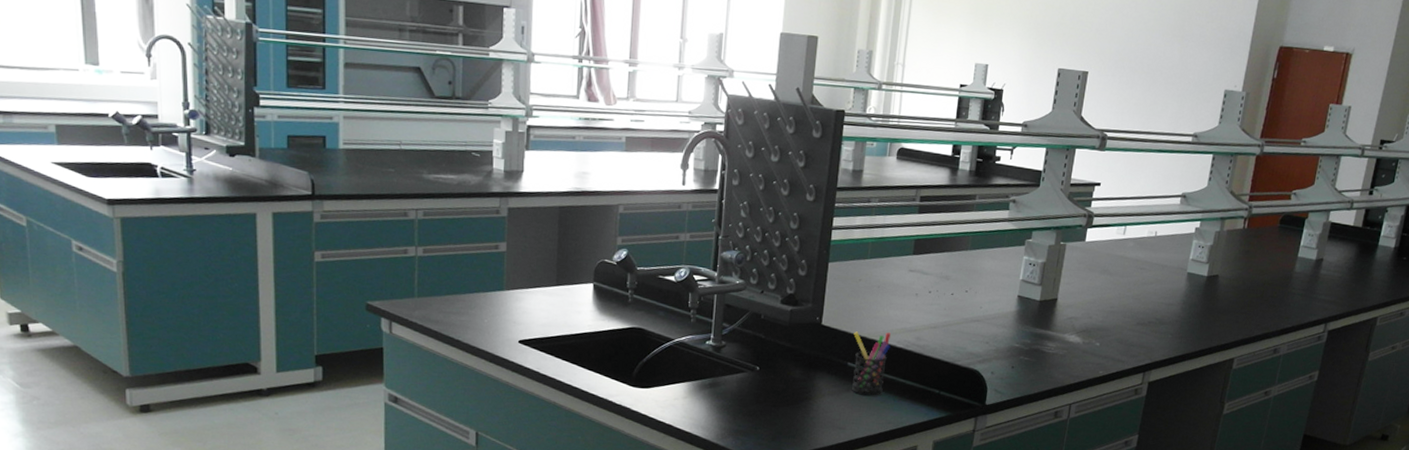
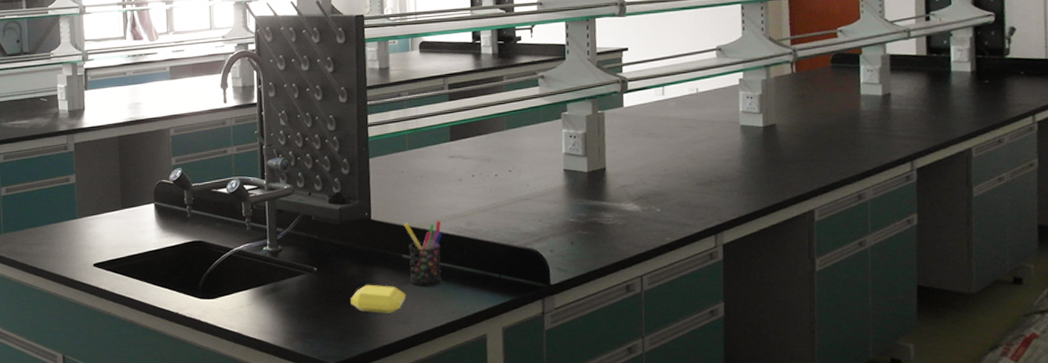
soap bar: none [789,388,845,418] -> present [350,284,406,313]

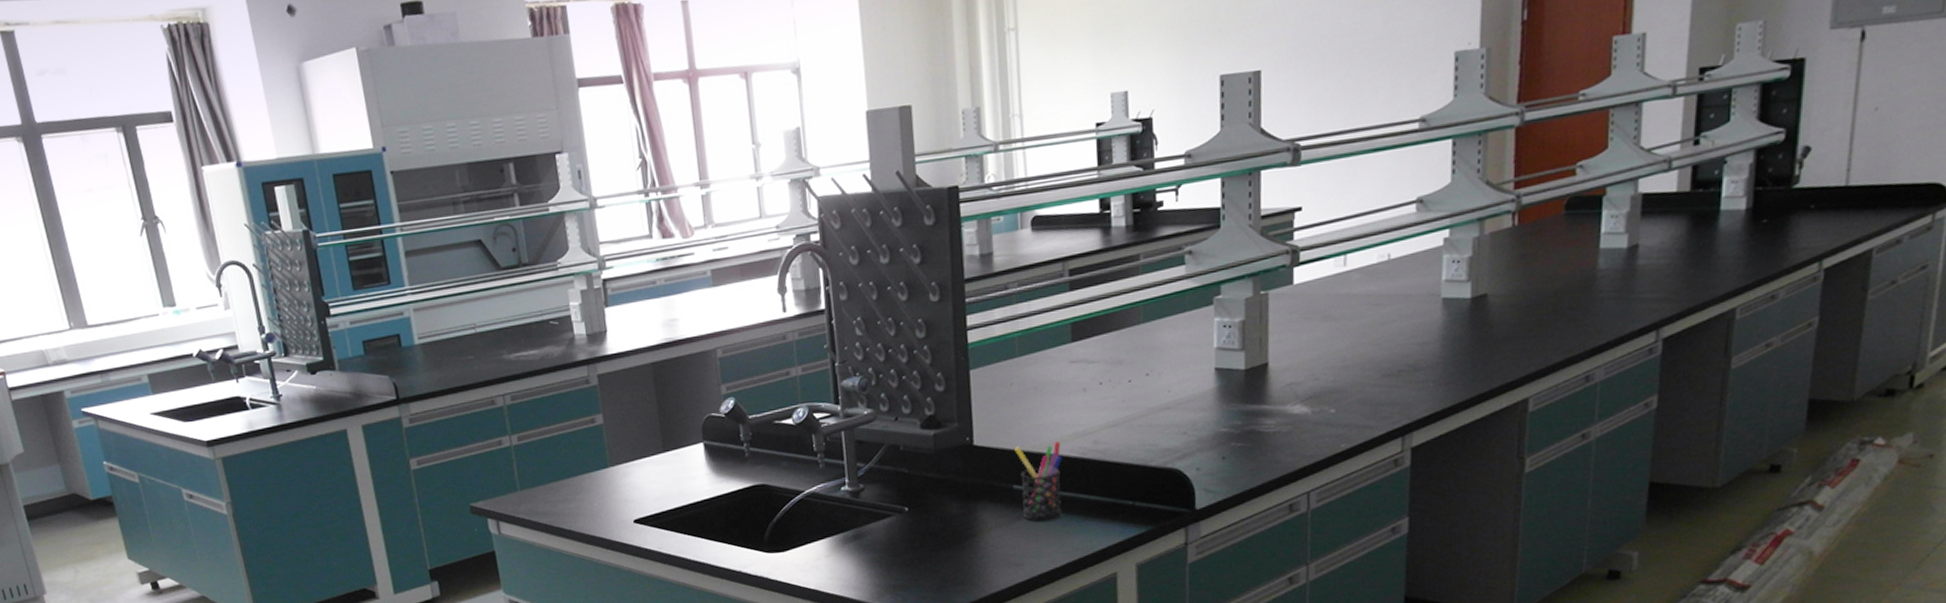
soap bar: present [350,284,406,313] -> none [950,523,1018,556]

